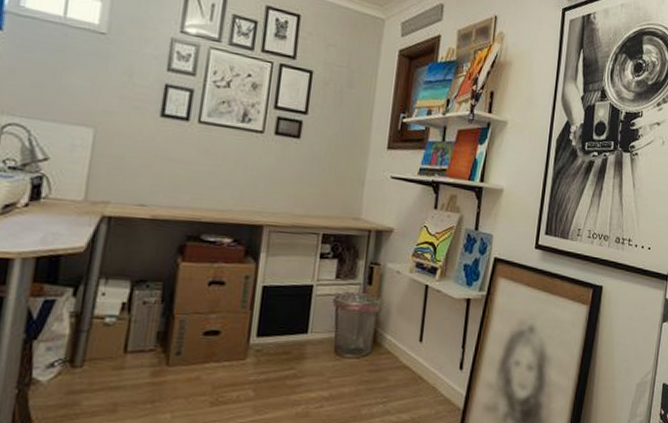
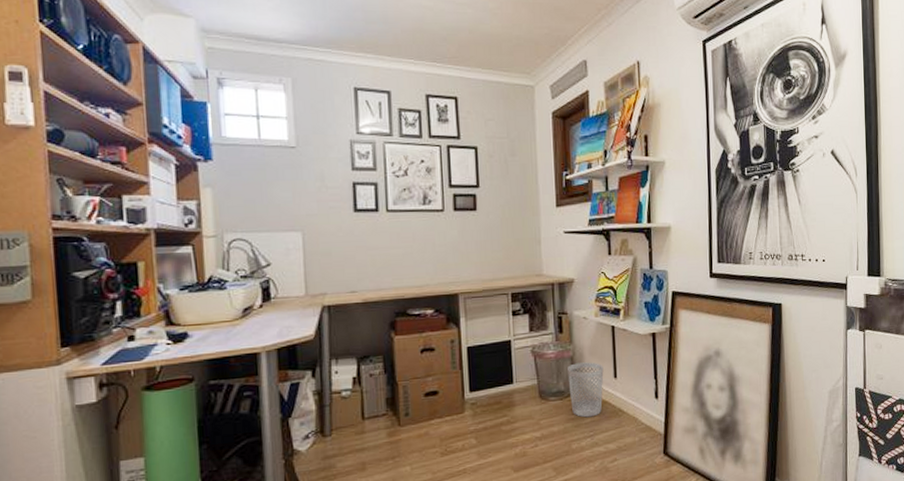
wastebasket: none [368,320,410,382] -> present [567,362,604,418]

